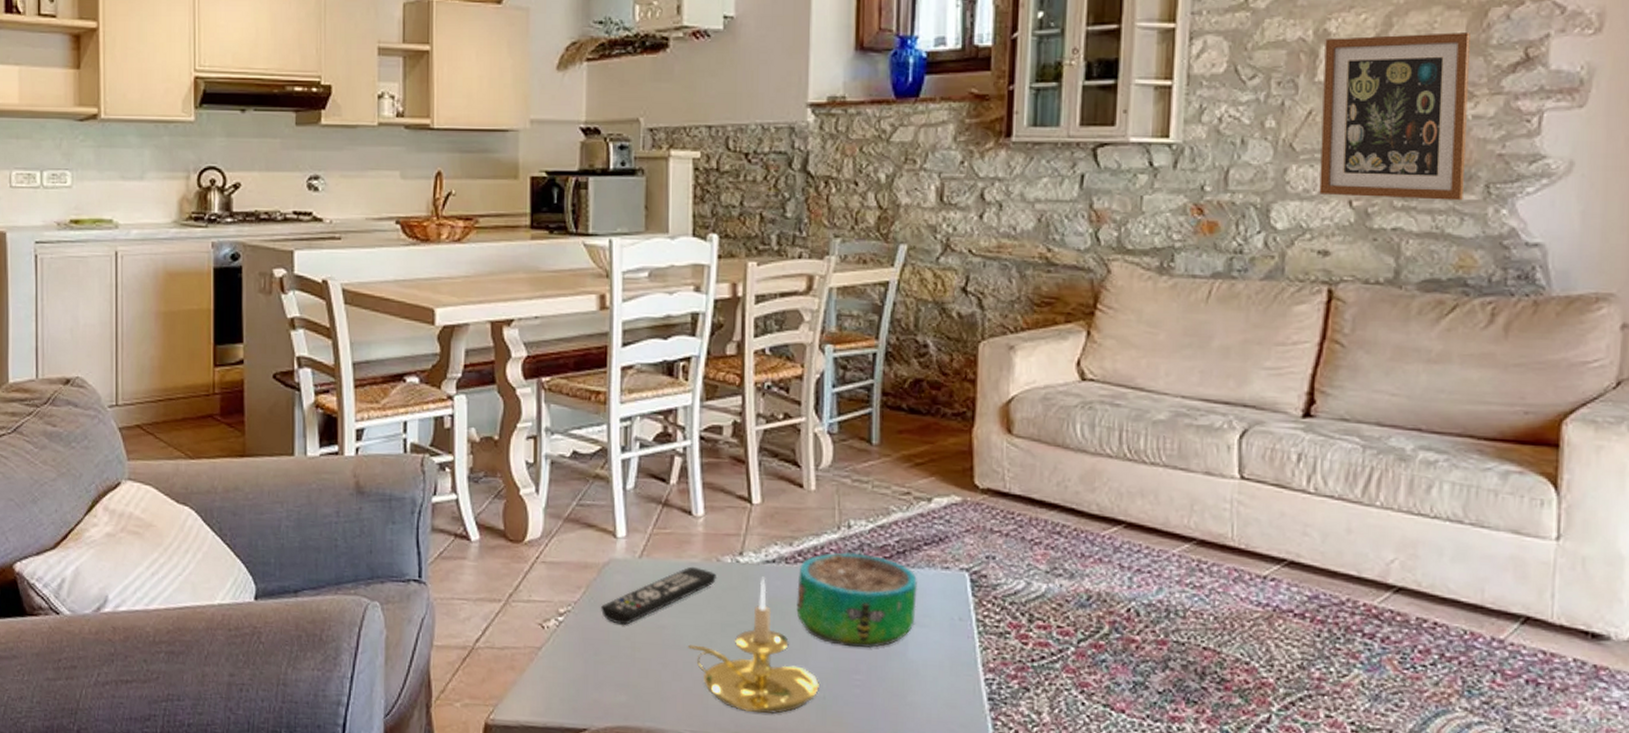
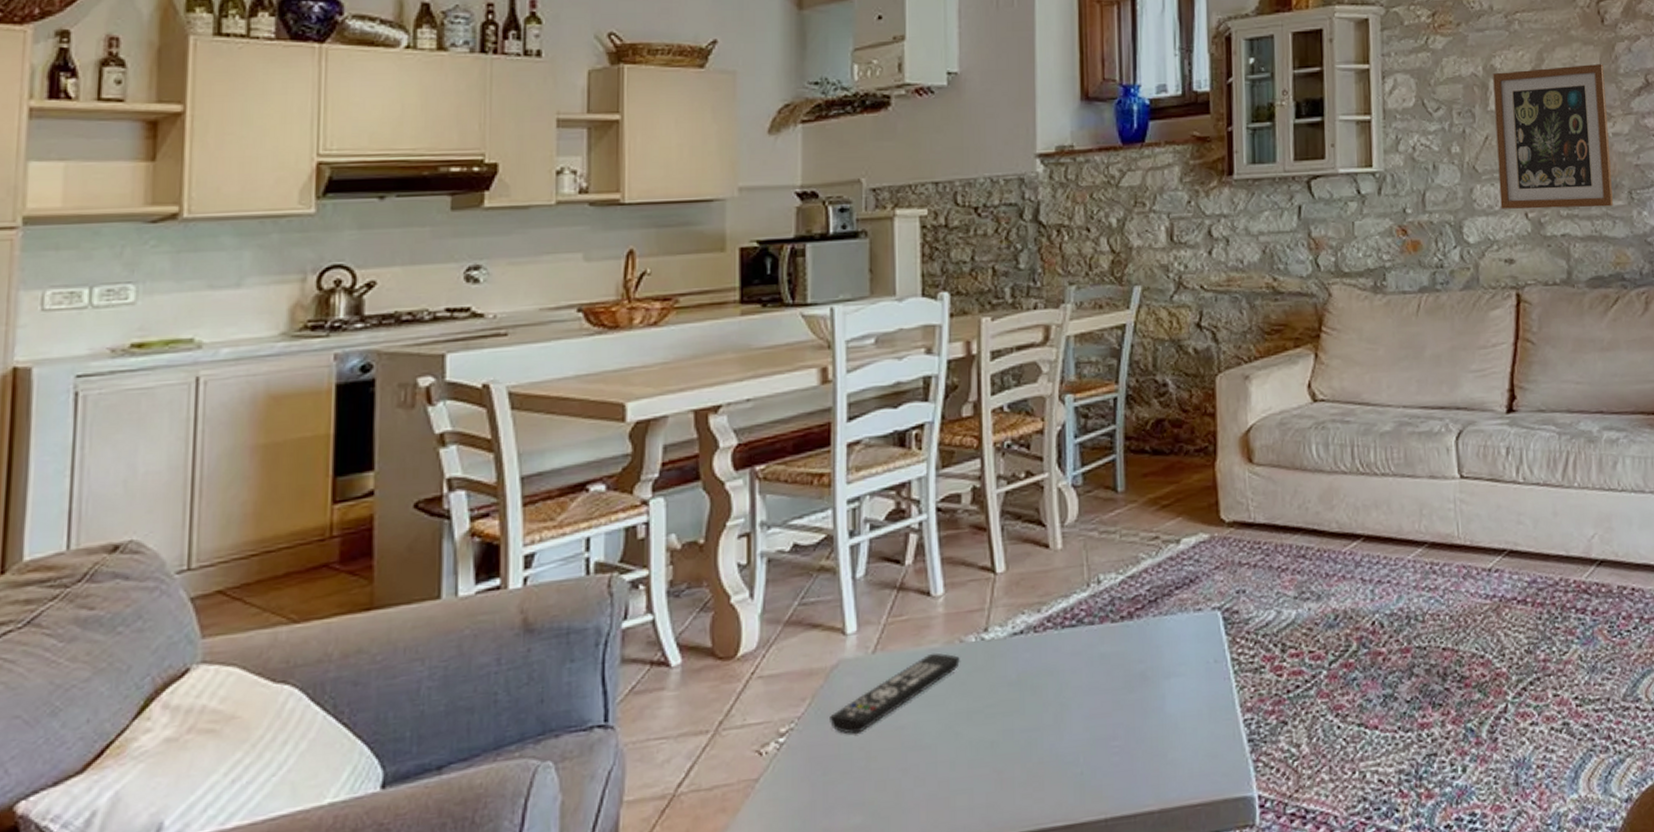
candle holder: present [688,576,819,715] -> none [931,651,1076,807]
decorative bowl: present [796,552,917,649] -> none [1047,608,1171,713]

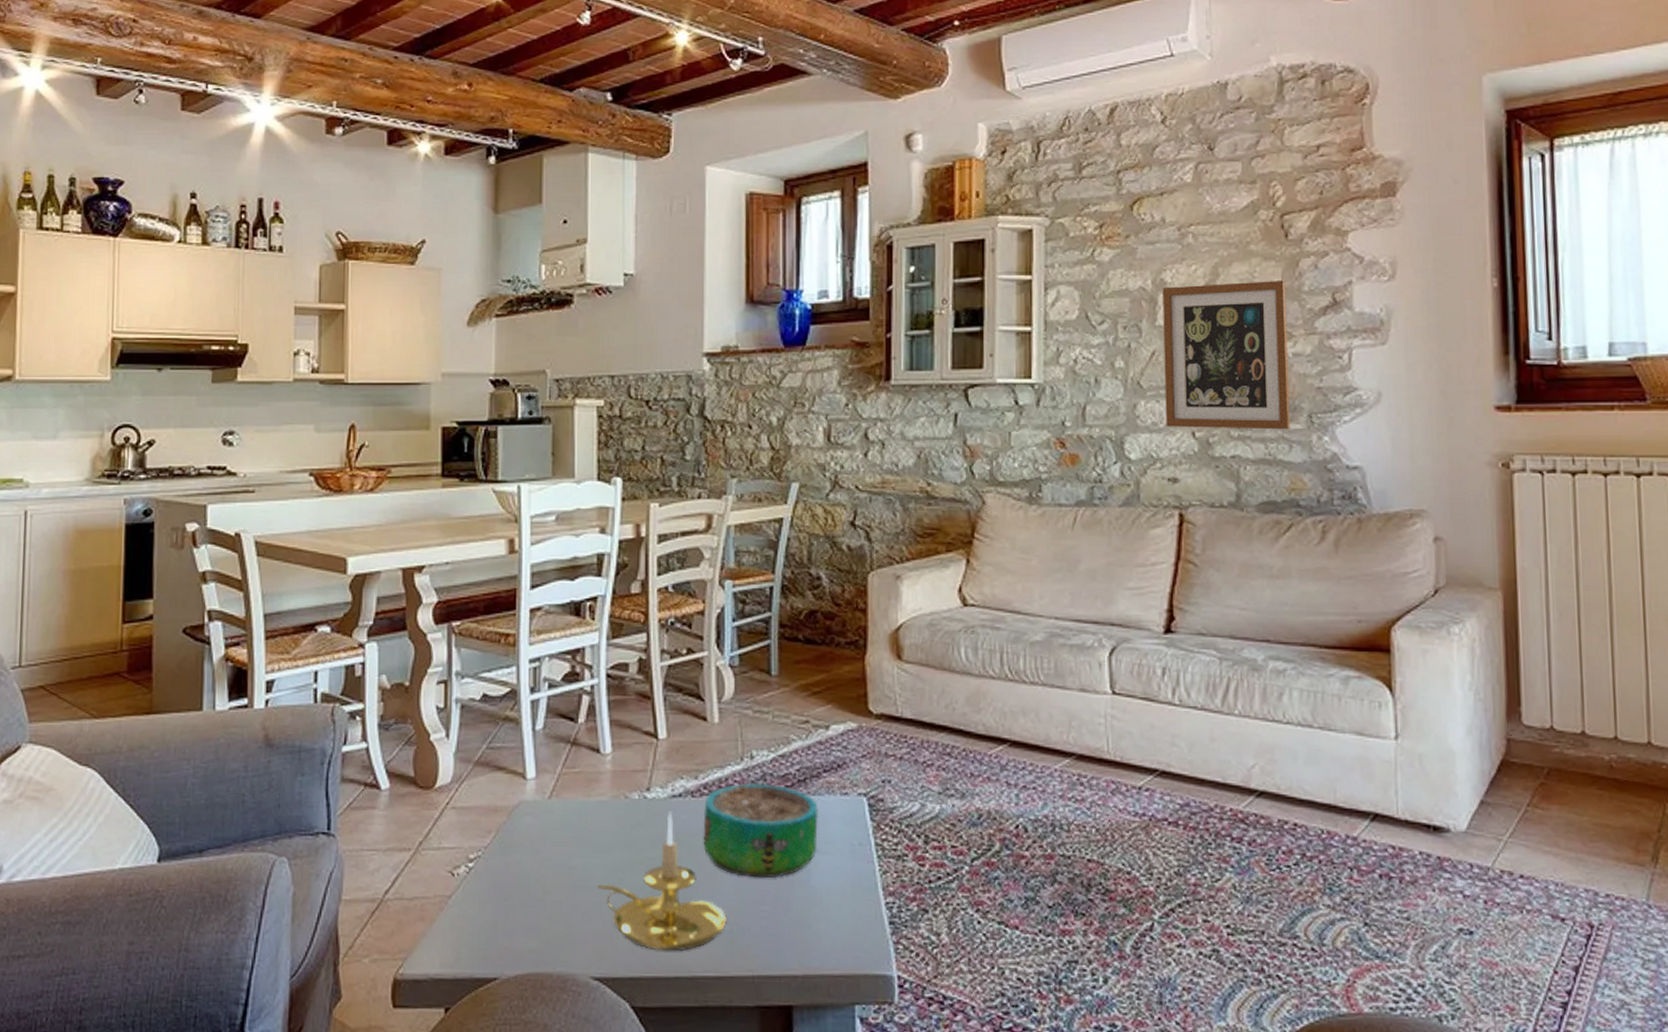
remote control: present [830,653,961,734] -> none [511,804,626,868]
candle holder: none [931,651,1076,807] -> present [598,811,727,952]
decorative bowl: none [1047,608,1171,713] -> present [703,783,818,879]

